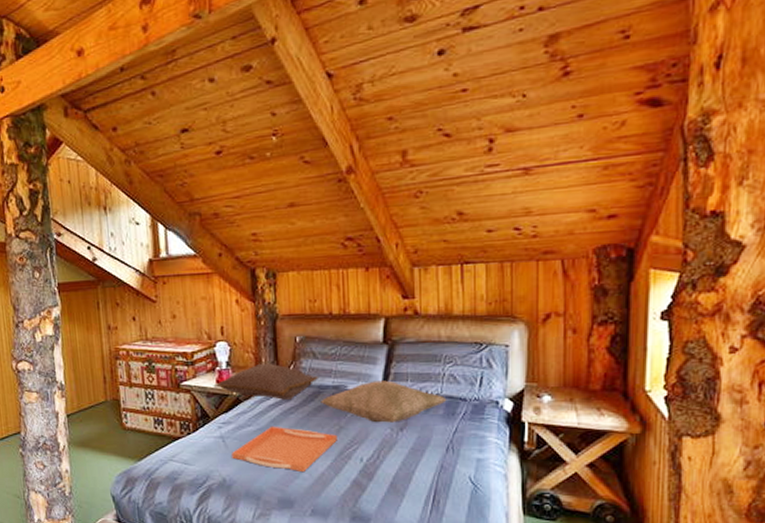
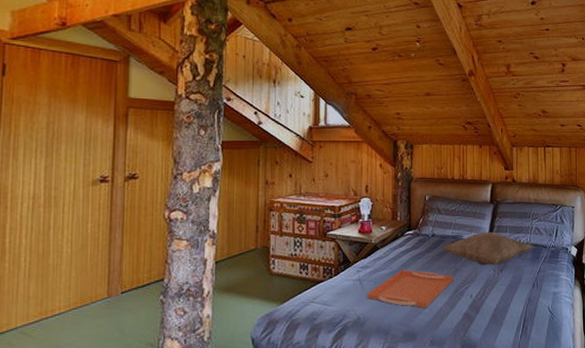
cushion: present [213,363,320,400] -> none [355,216,442,247]

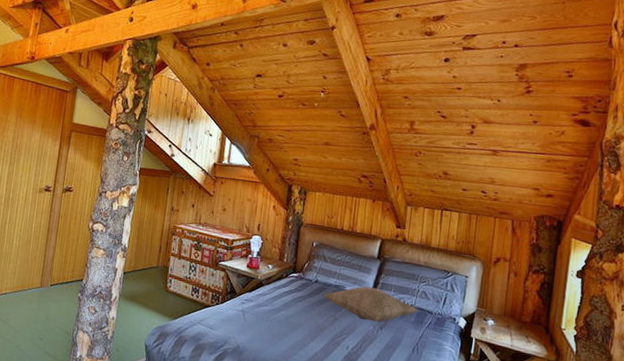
serving tray: present [367,269,453,309] -> none [248,308,332,351]

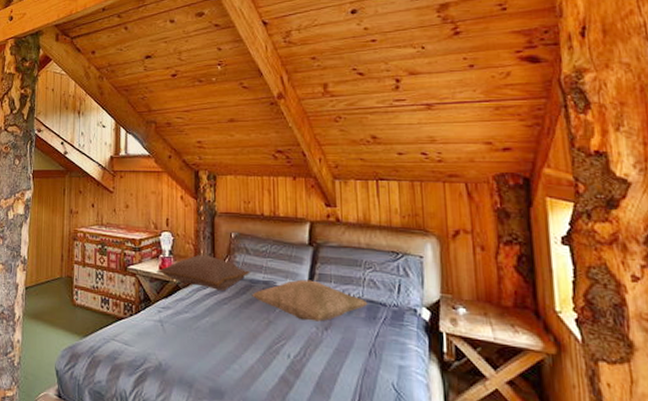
cushion: none [244,257,326,290] -> present [156,254,251,291]

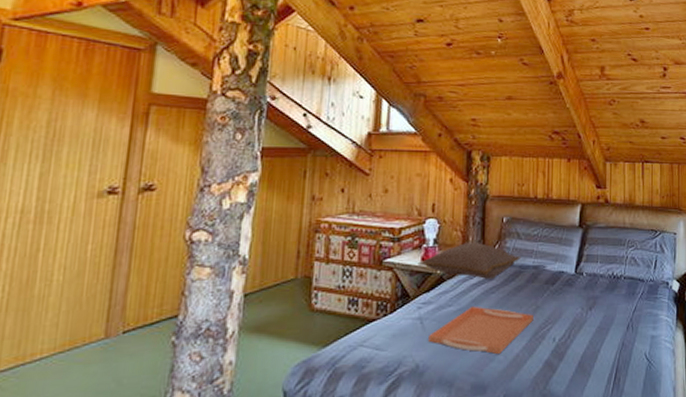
serving tray: none [169,314,266,364] -> present [428,306,533,355]
decorative pillow: present [252,279,368,322] -> none [521,261,629,303]

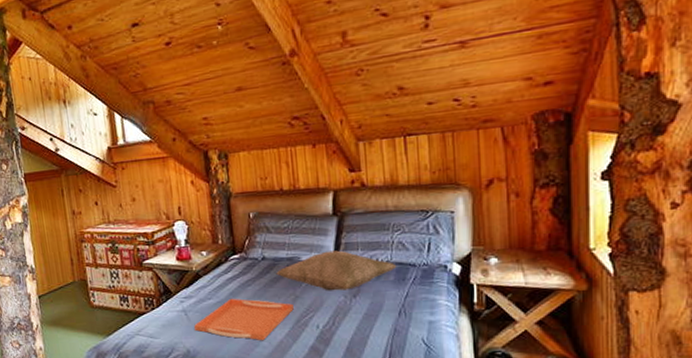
cushion: present [417,241,522,279] -> none [173,239,274,273]
decorative pillow: none [521,261,629,303] -> present [276,250,397,291]

